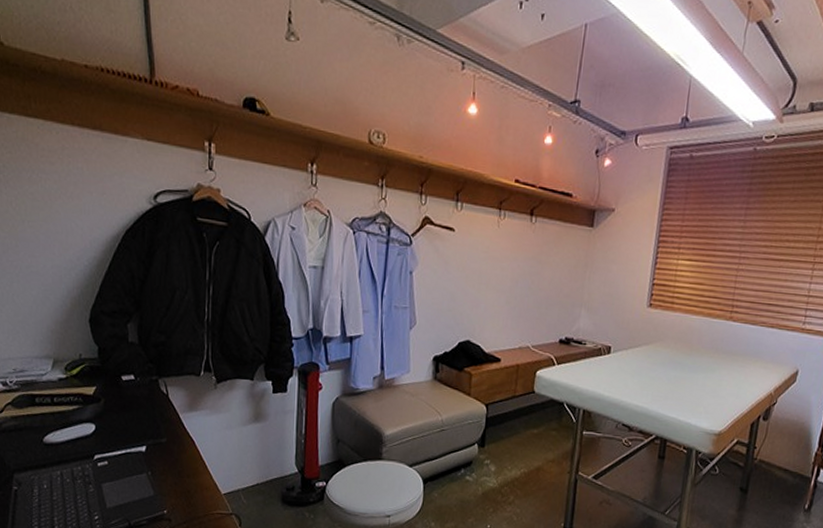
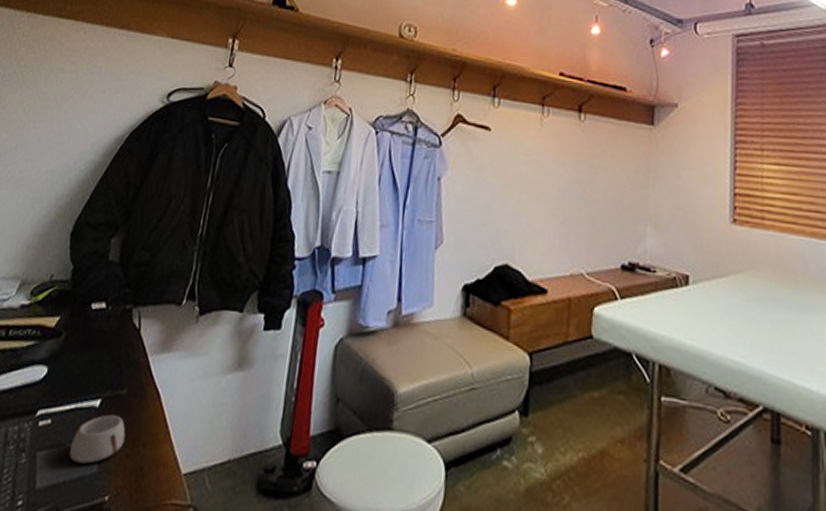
mug: none [129,456,171,490] -> present [69,414,126,464]

